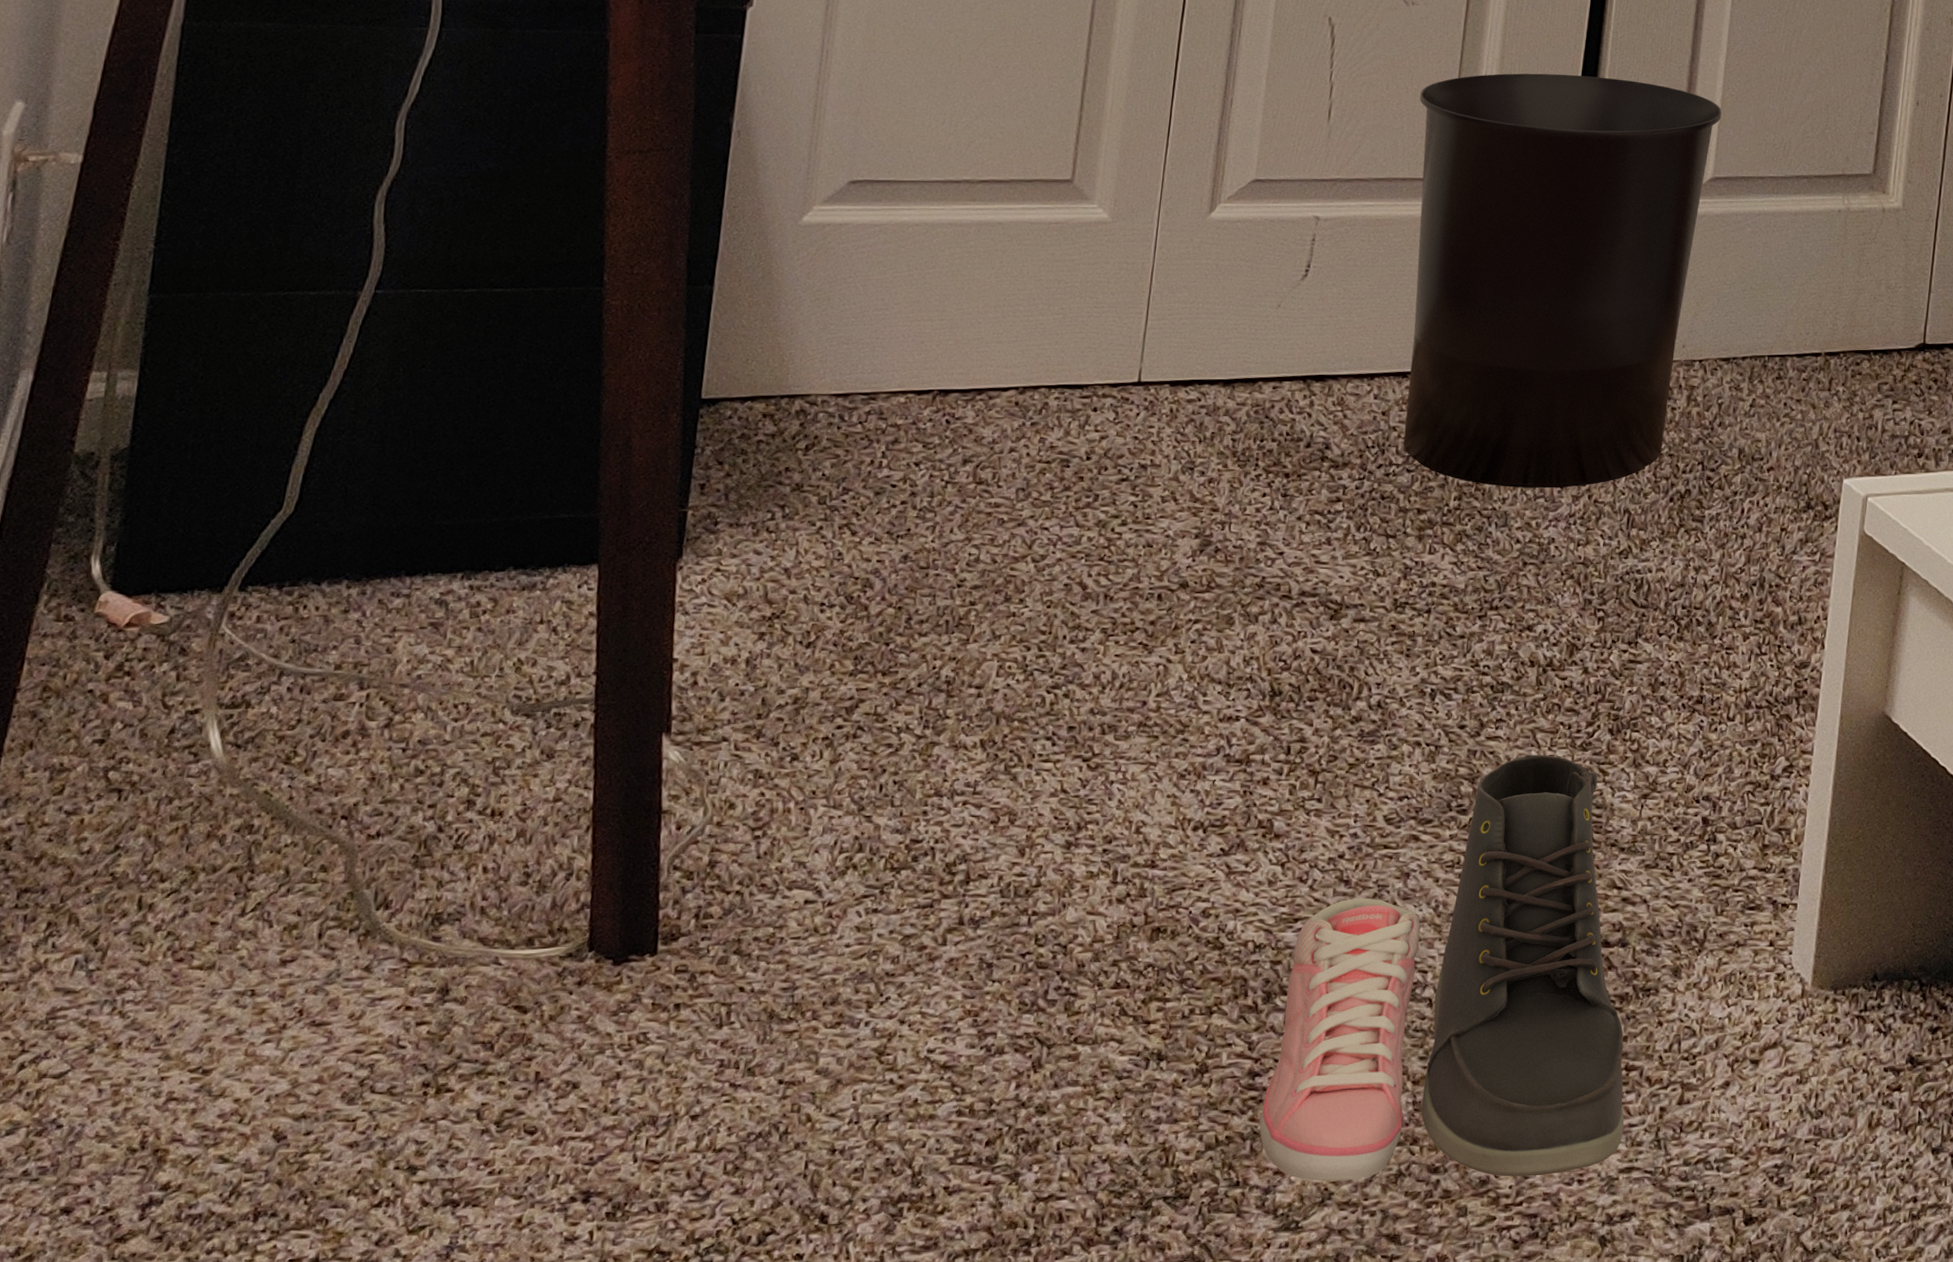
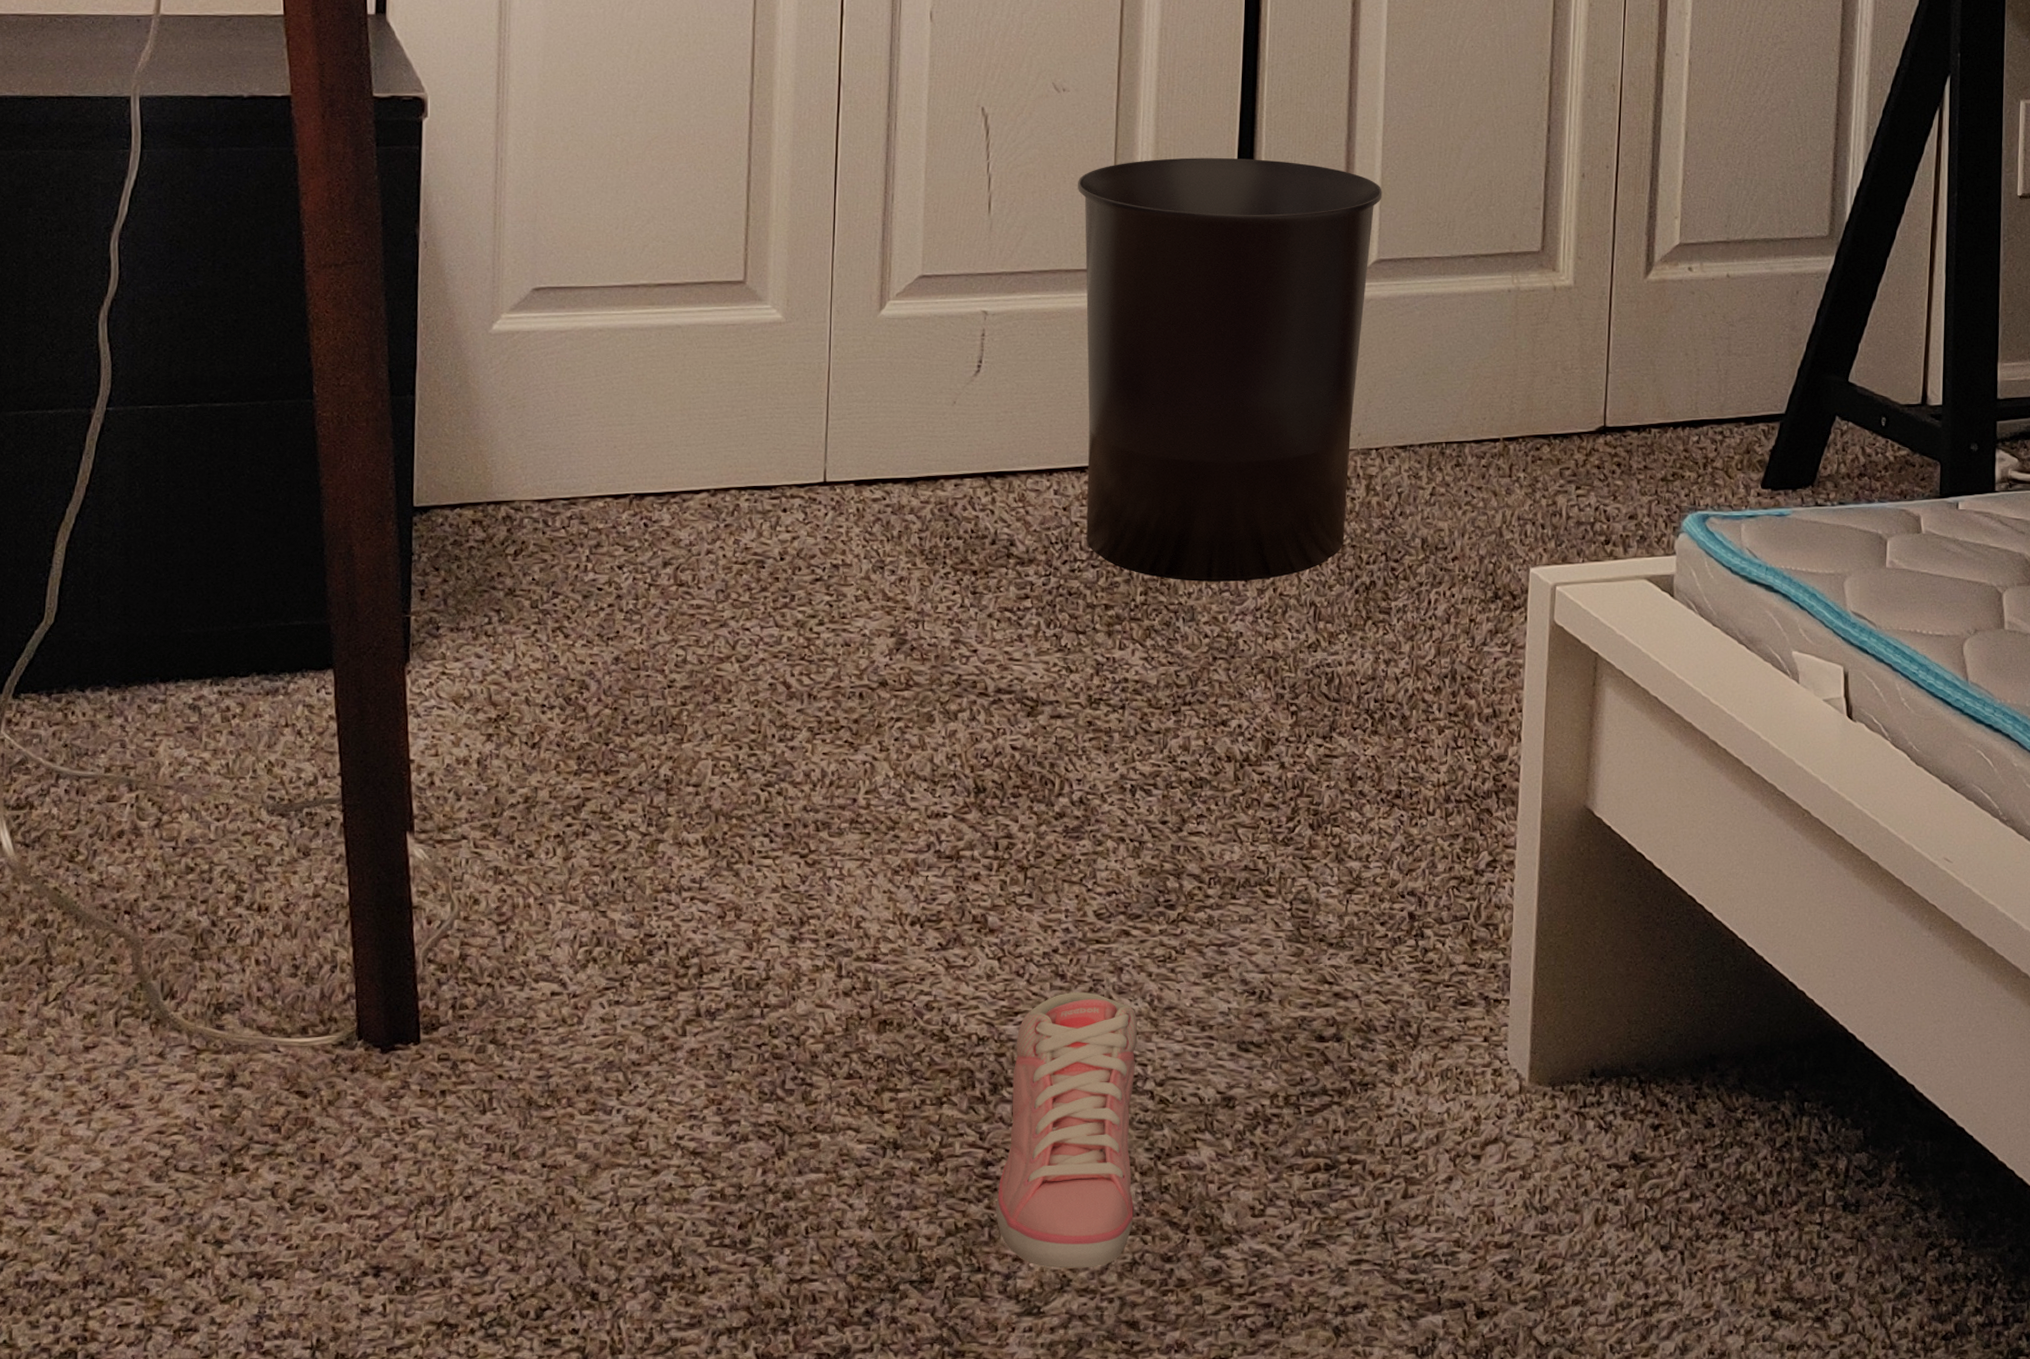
sneaker: present [1421,755,1625,1177] -> none [1150,850,1351,1267]

